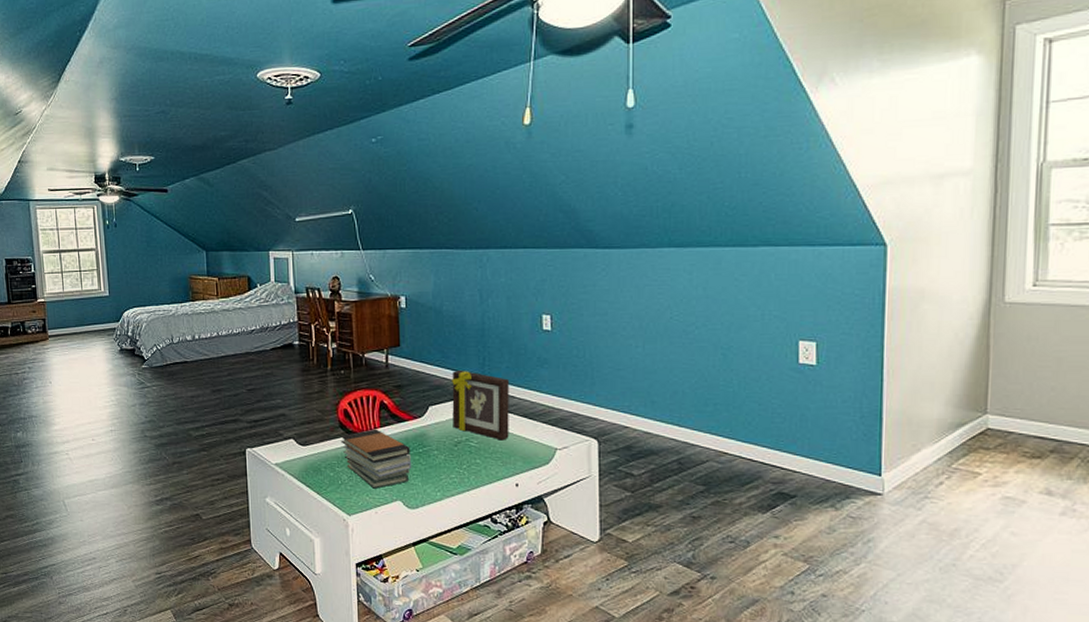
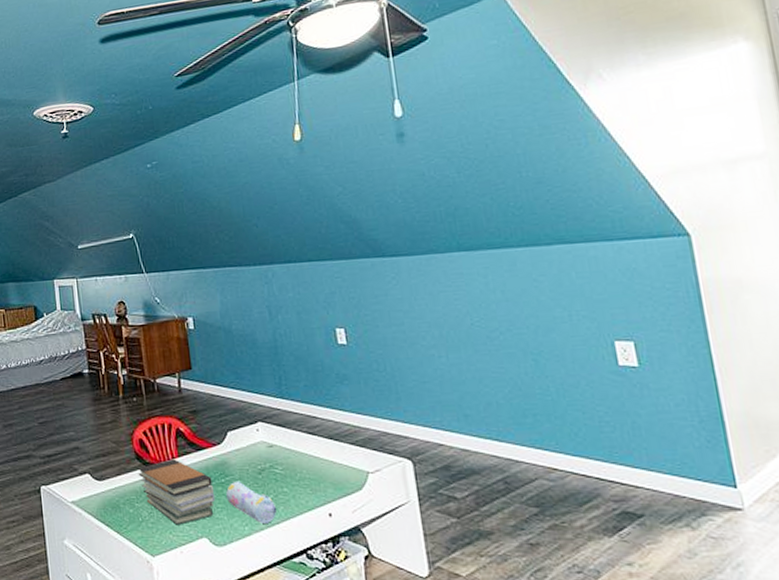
pencil case: none [423,451,468,490] -> present [226,481,277,523]
picture frame: present [452,369,509,441] -> none [248,391,316,466]

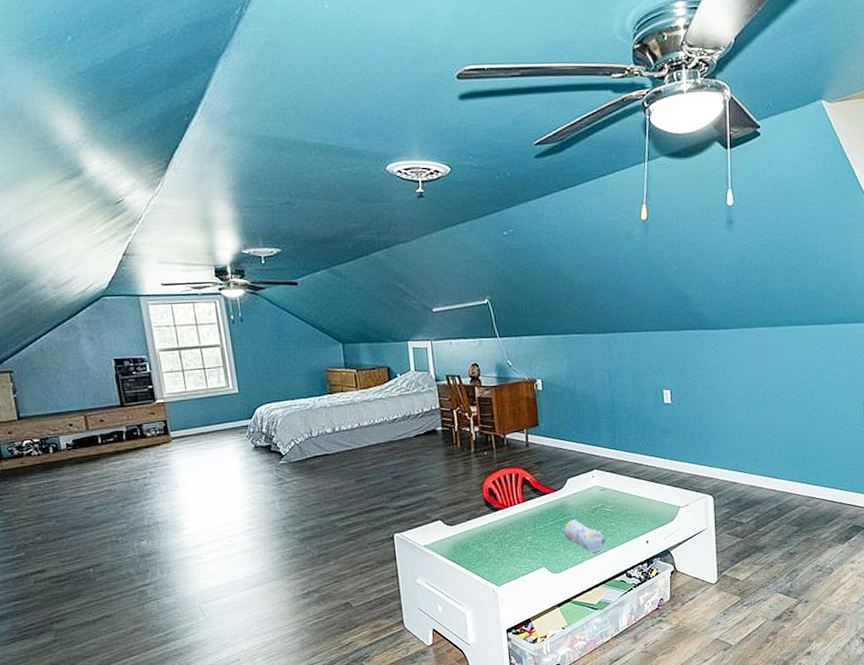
book stack: present [137,459,216,525] -> none [486,503,555,559]

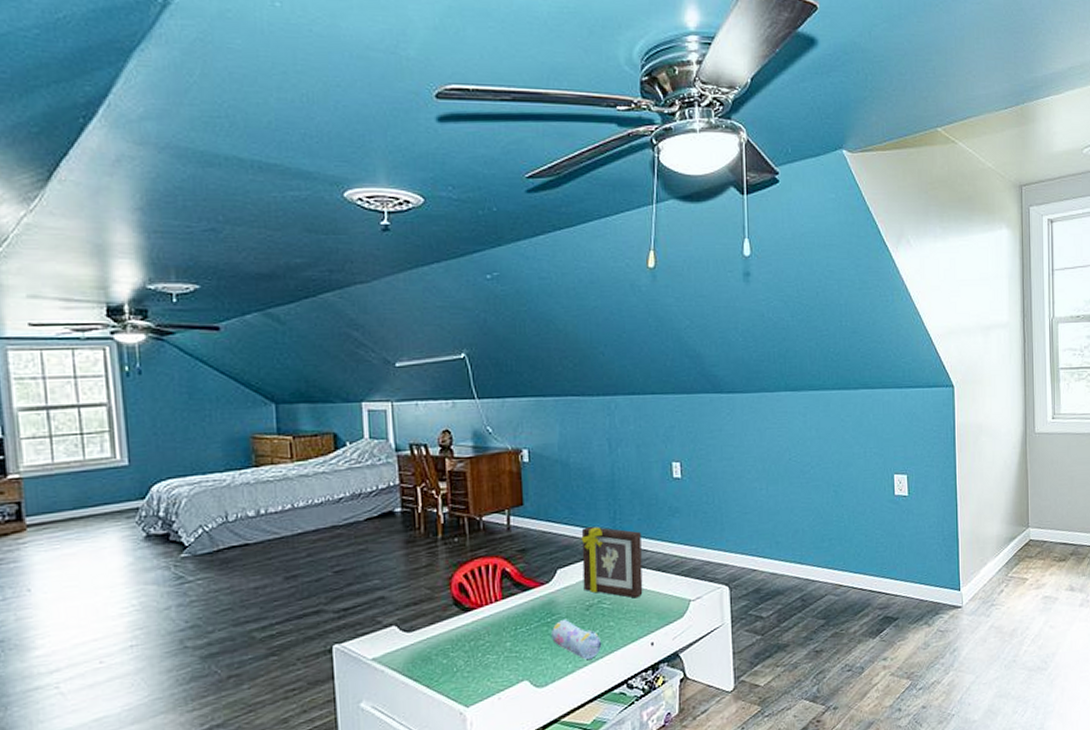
picture frame: none [587,443,639,504] -> present [581,526,643,599]

